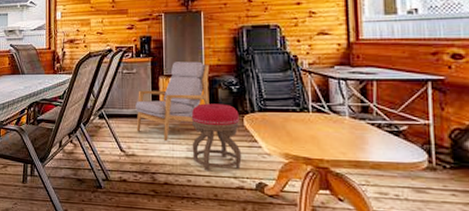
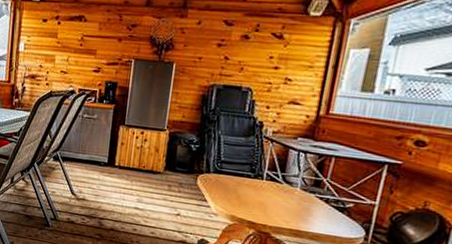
armchair: present [135,61,210,142] -> none [89,112,173,191]
stool: present [191,103,242,171] -> none [141,158,194,224]

